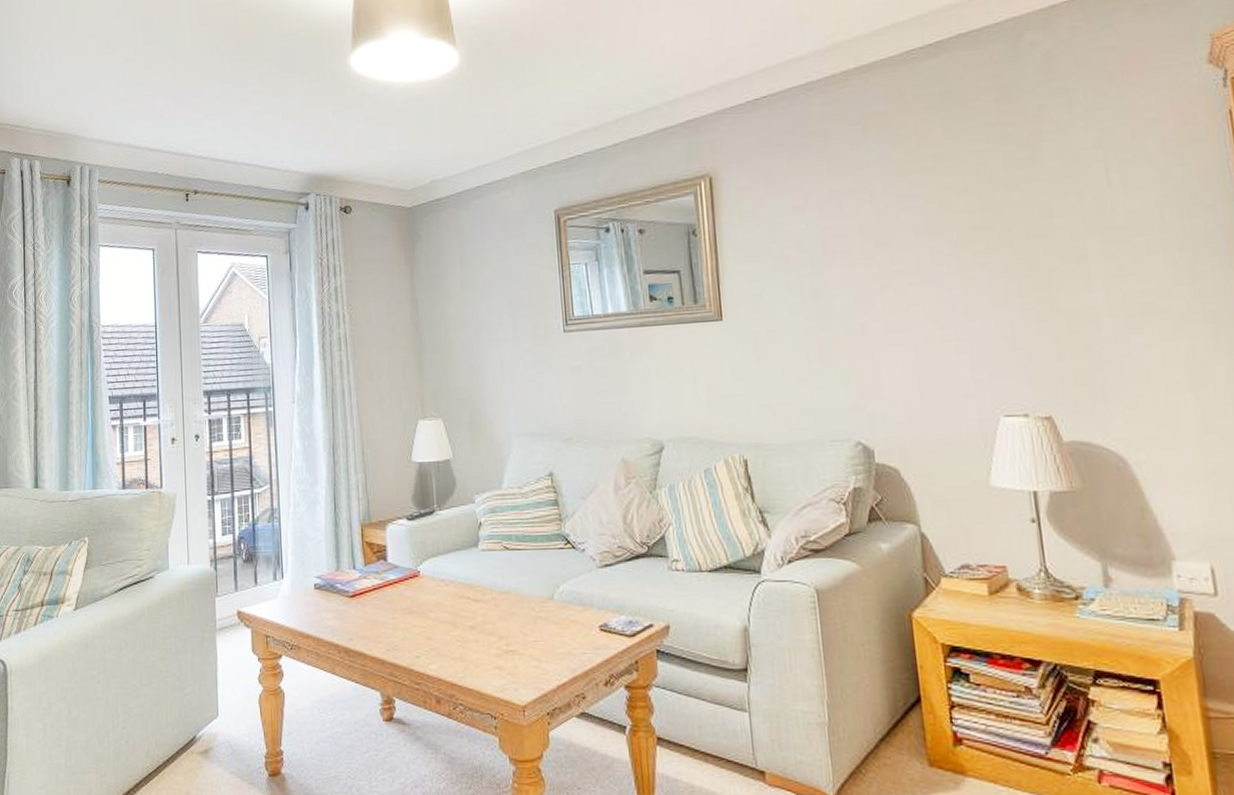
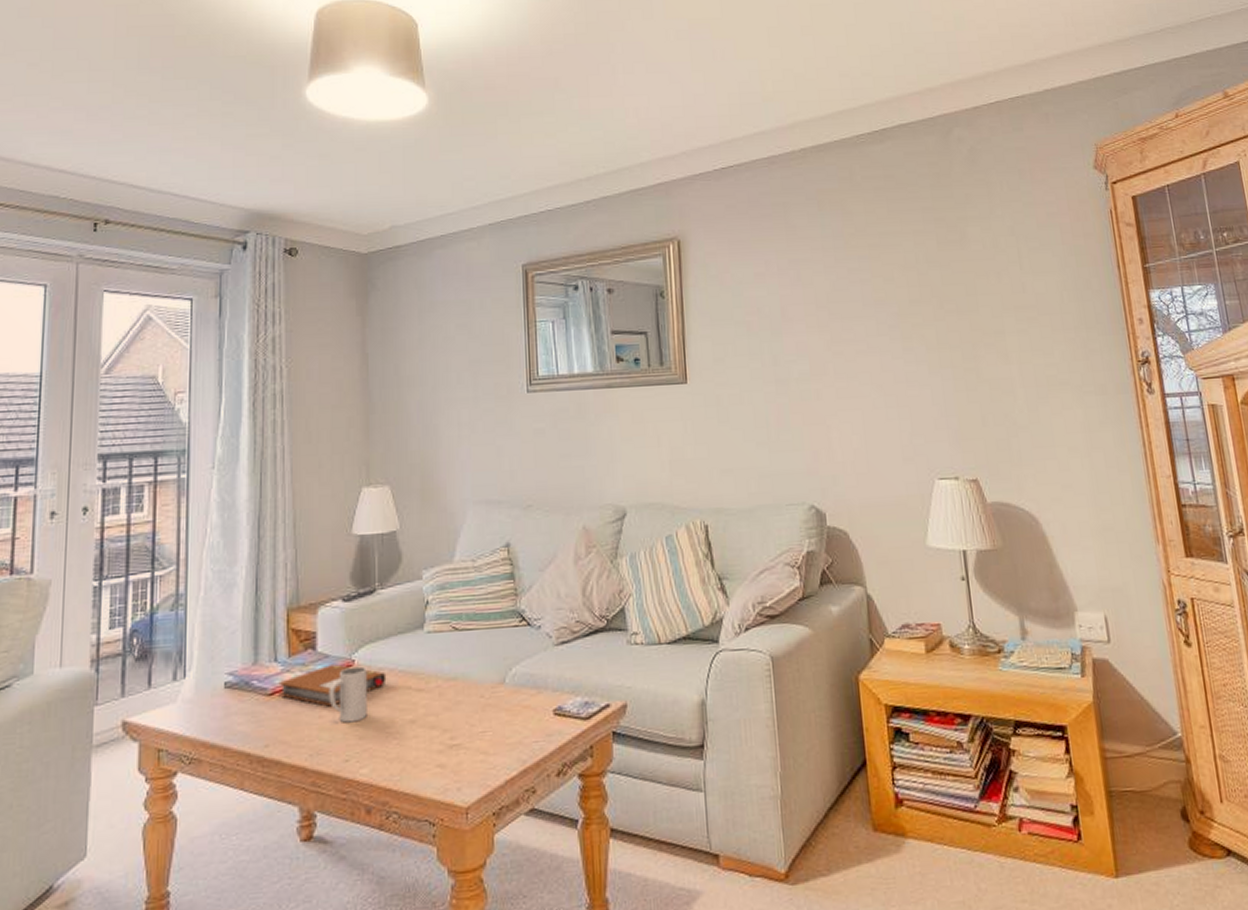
notebook: none [357,574,448,610] -> present [278,664,387,707]
mug: none [399,577,433,625] -> present [329,666,367,723]

